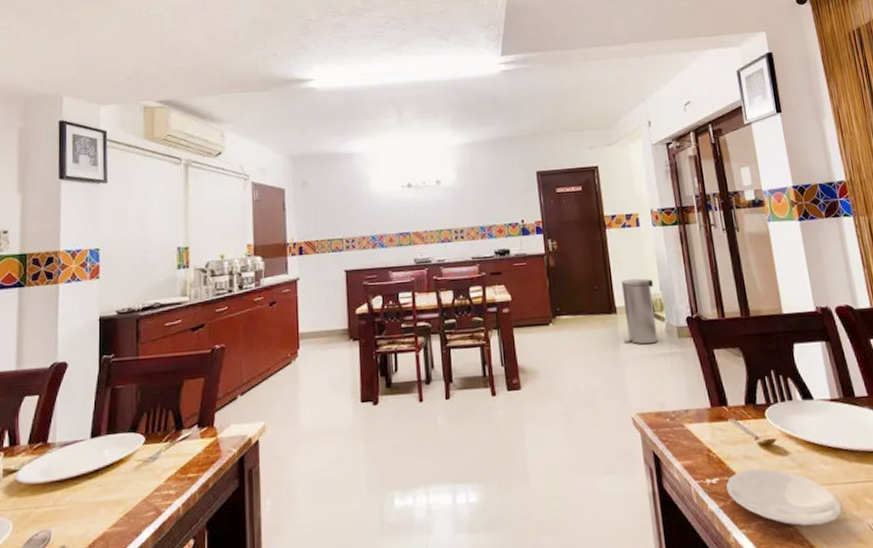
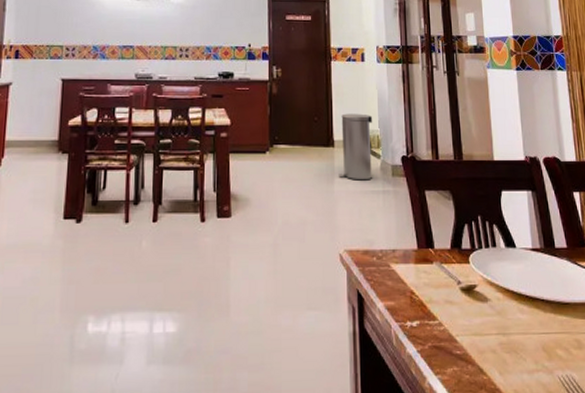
saucer: present [725,468,843,527] -> none [425,313,536,375]

